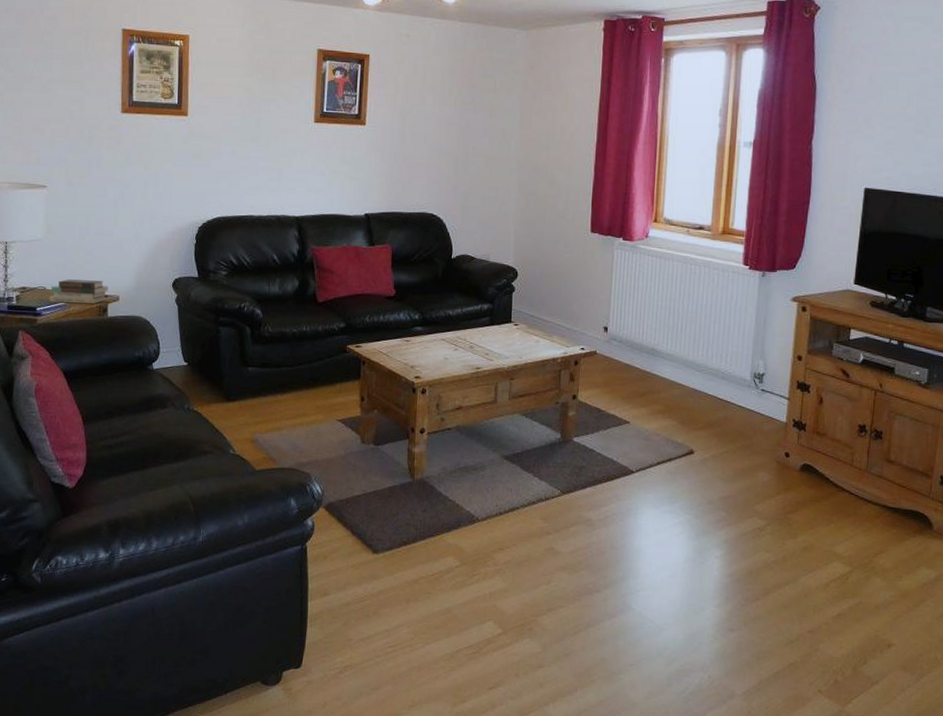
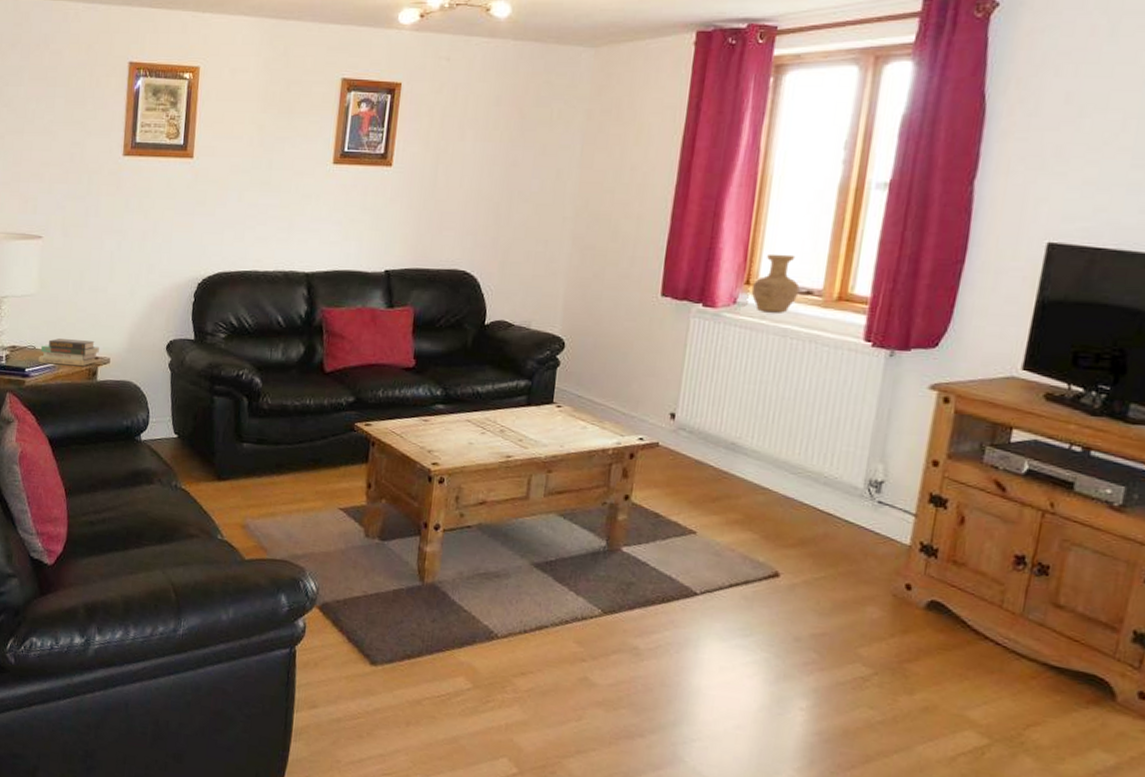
vase: none [658,197,694,246] -> present [751,253,800,315]

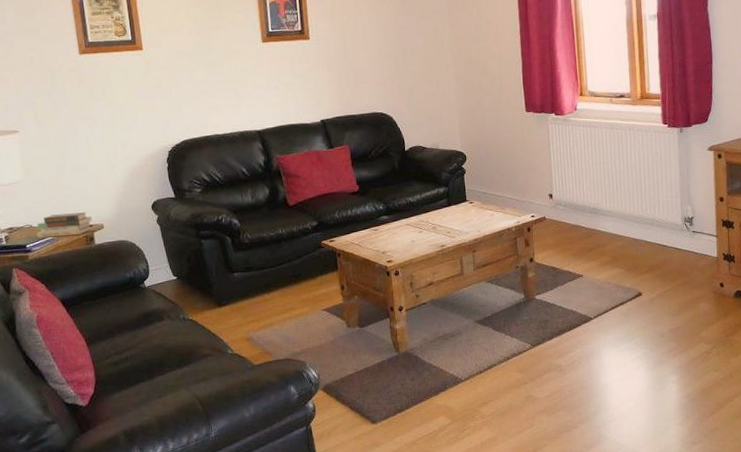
vase: present [751,253,800,315] -> none [584,71,616,115]

